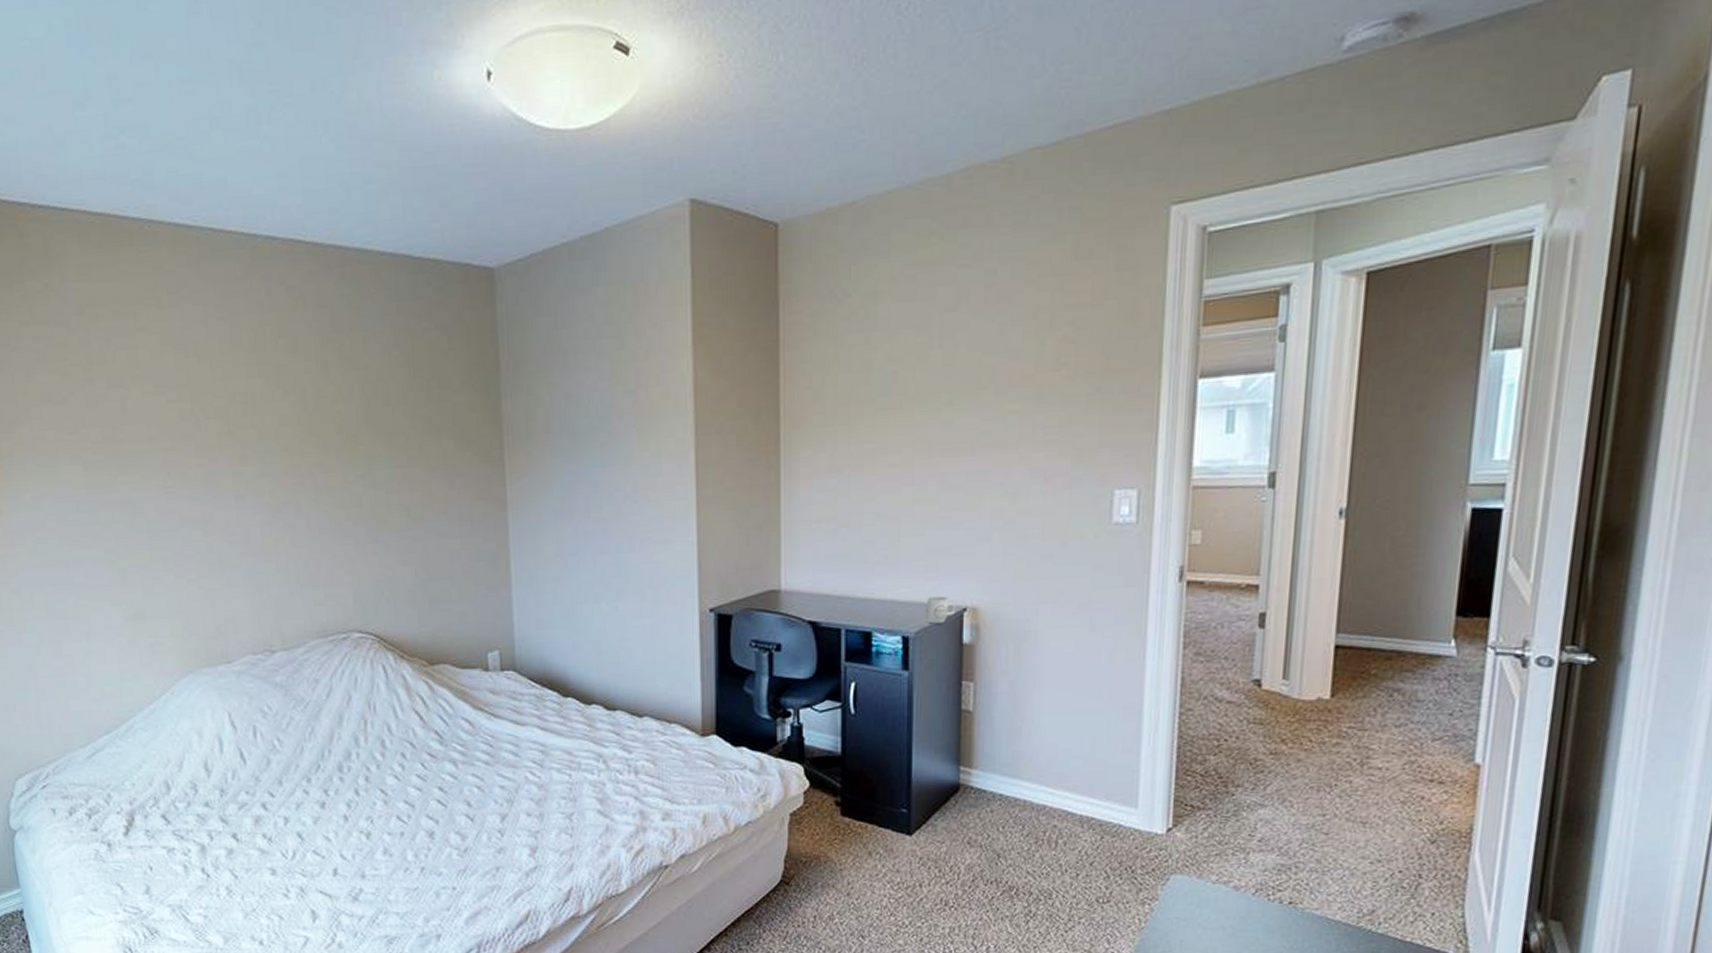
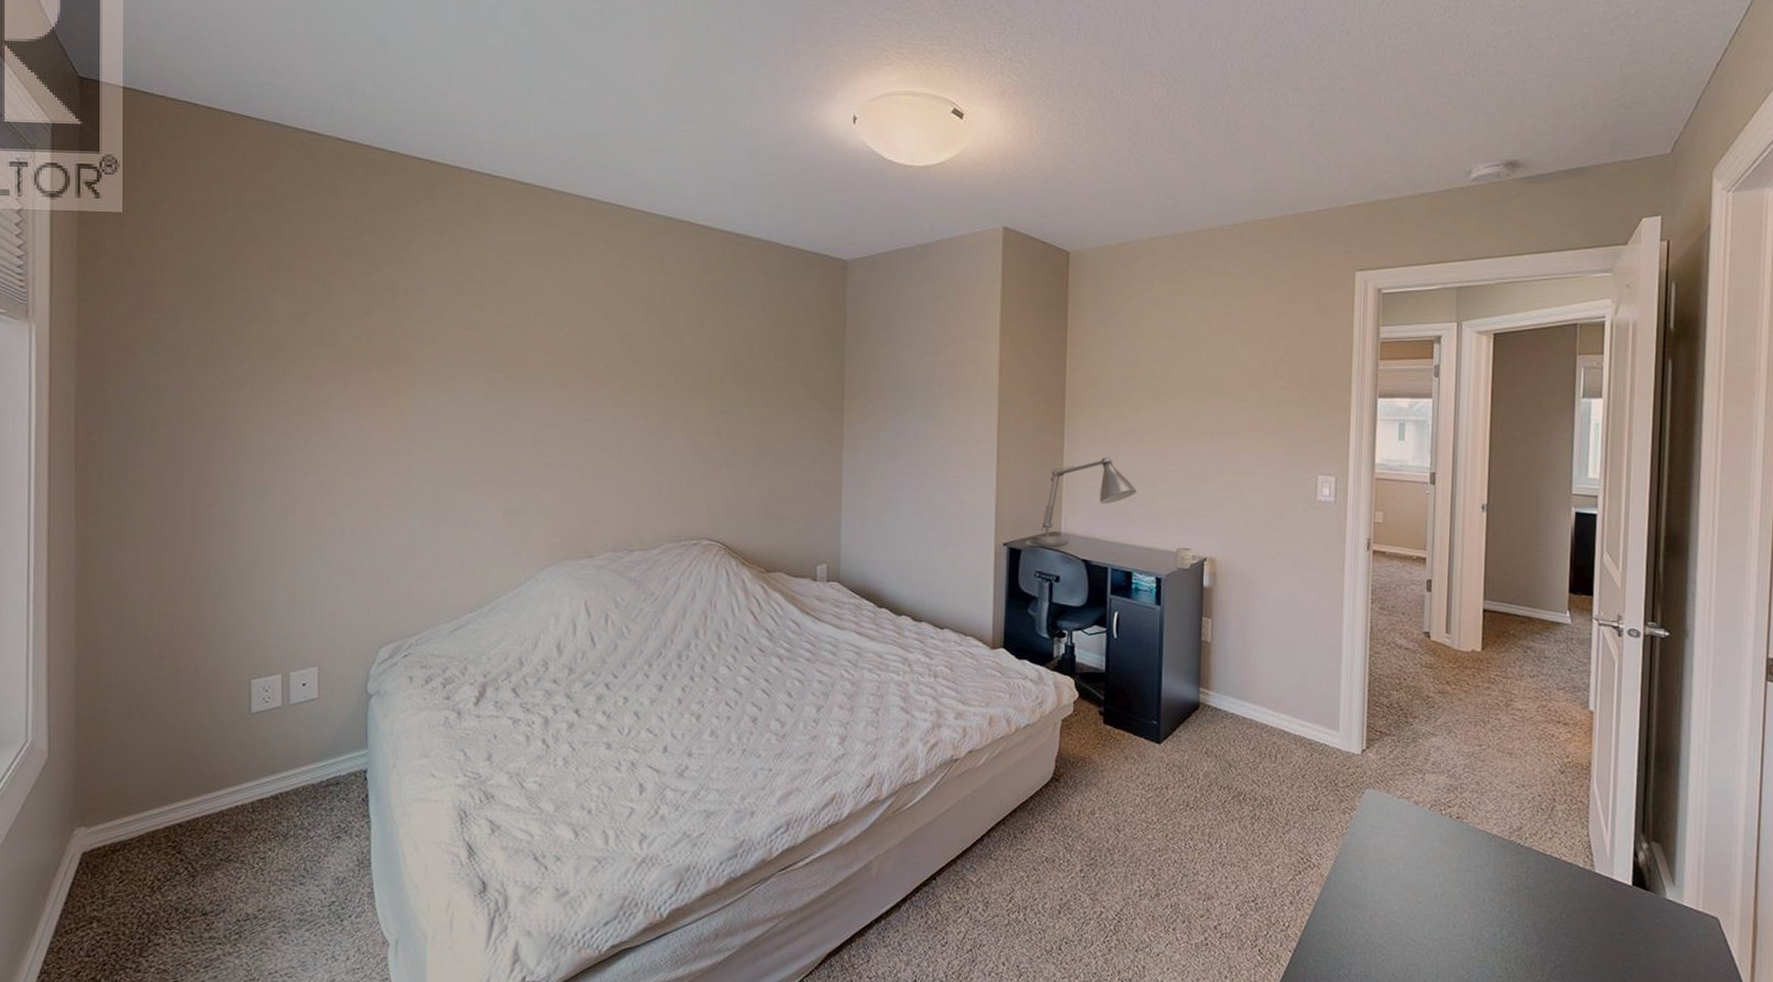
desk lamp: none [737,489,875,610] -> present [1026,456,1137,547]

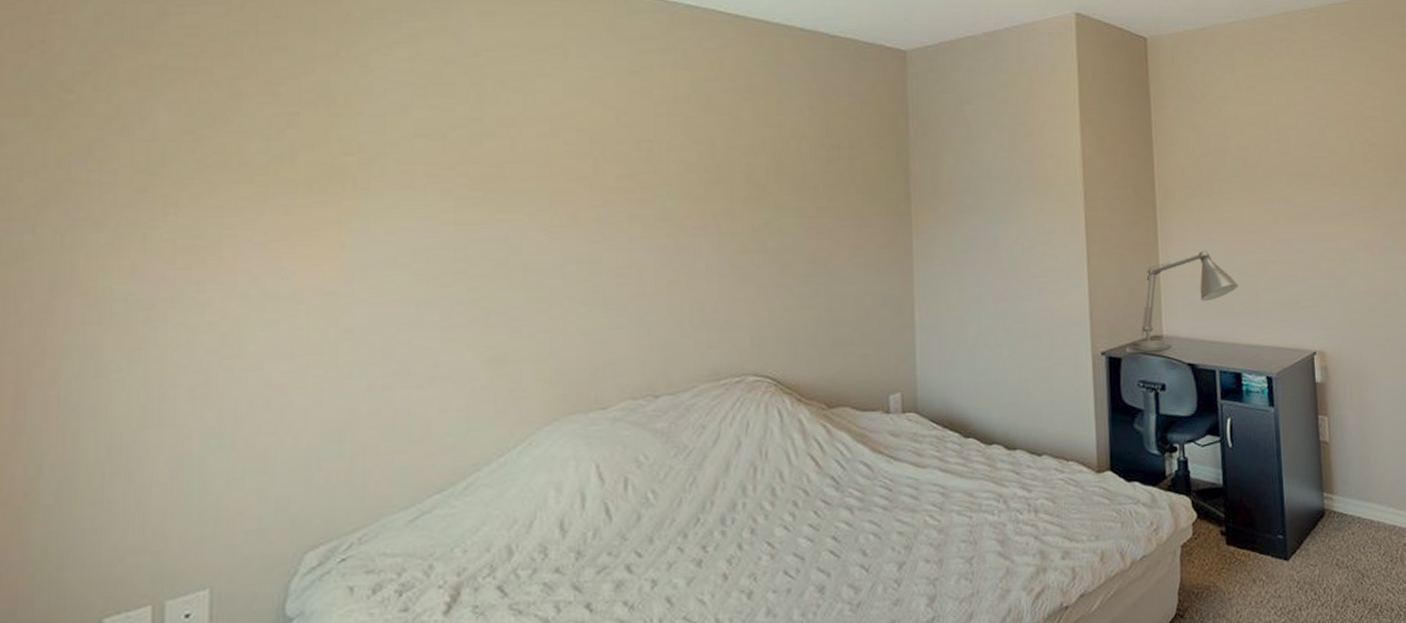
mug: present [1175,547,1198,569] -> none [1284,341,1308,366]

